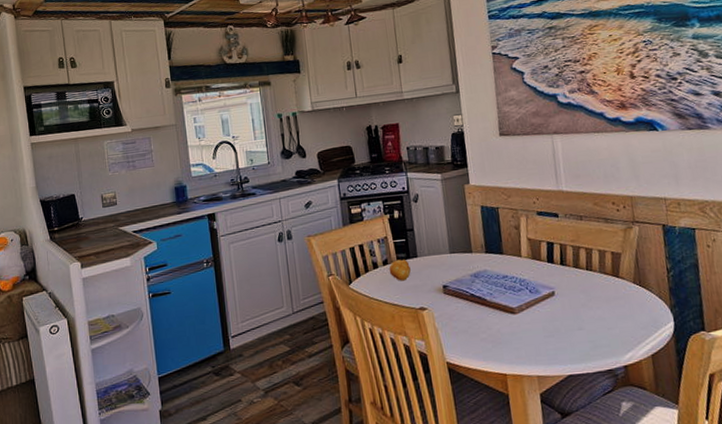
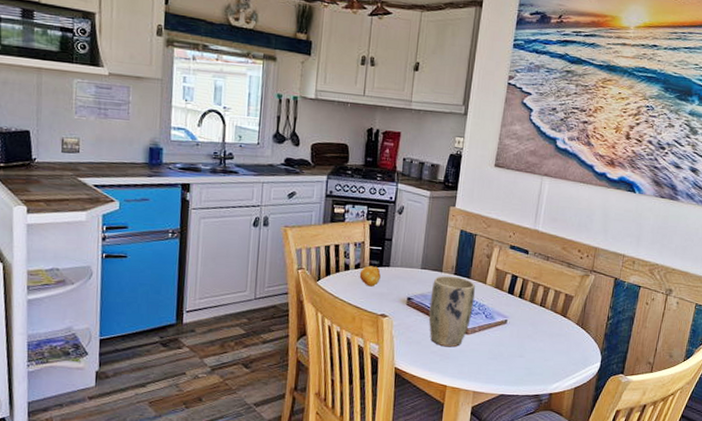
plant pot: none [465,254,515,332] -> present [429,275,475,347]

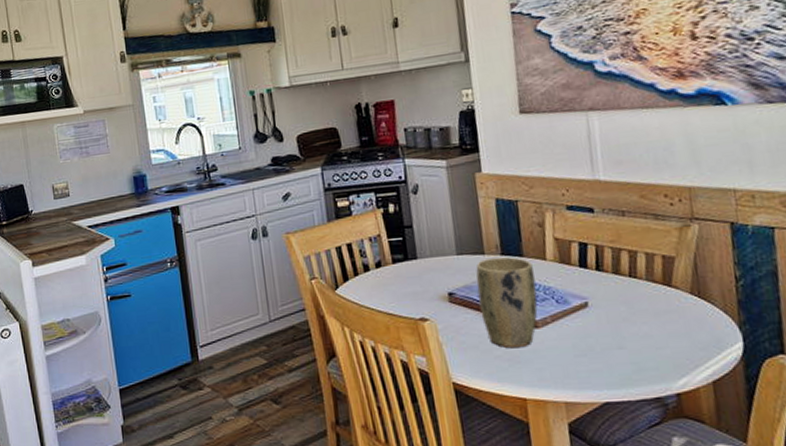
fruit: present [359,265,381,287] -> none [382,261,409,287]

